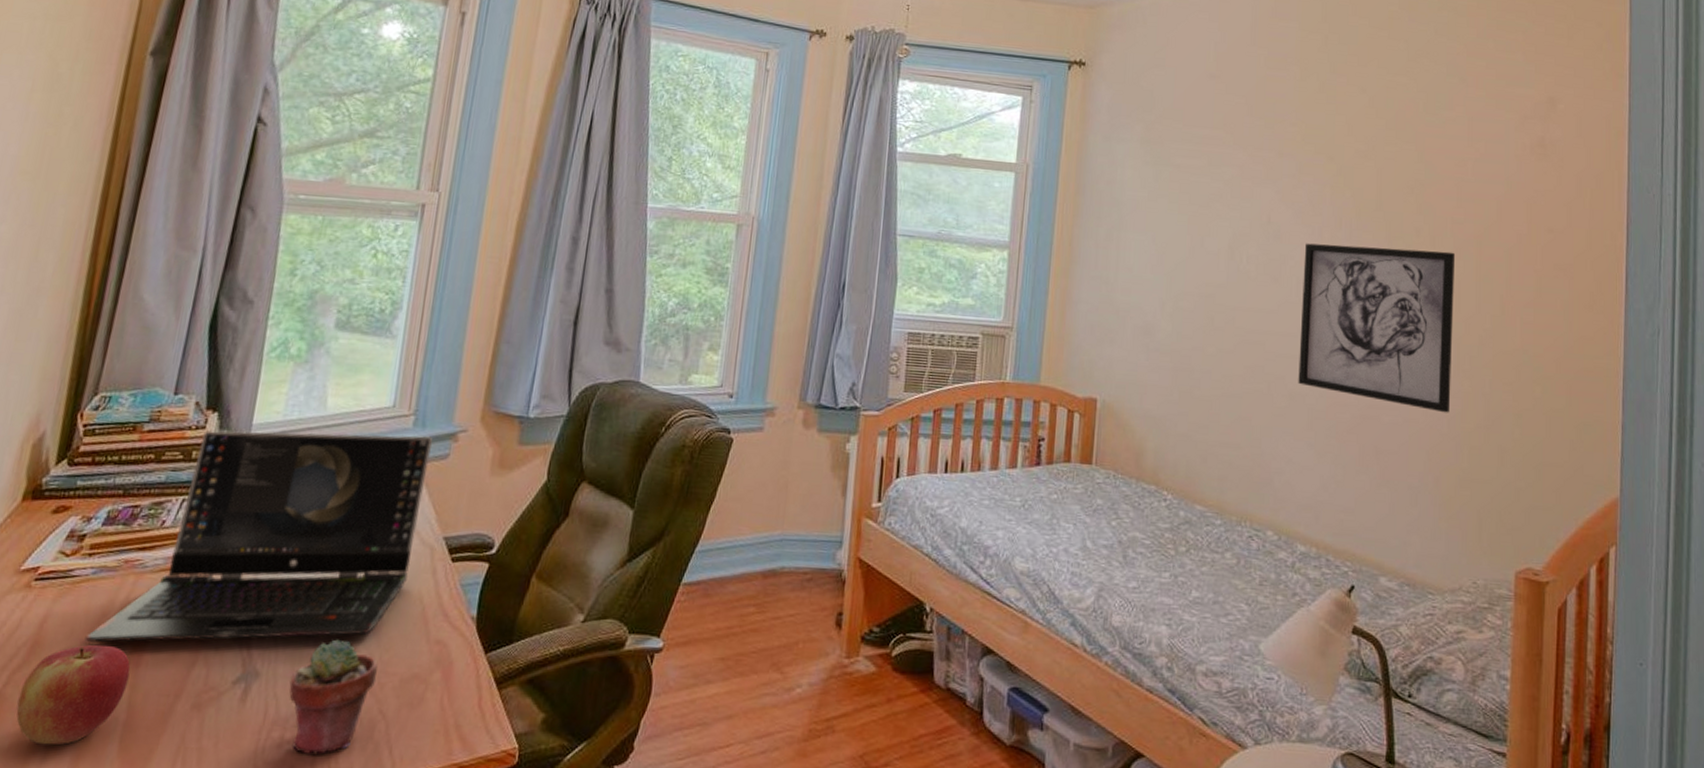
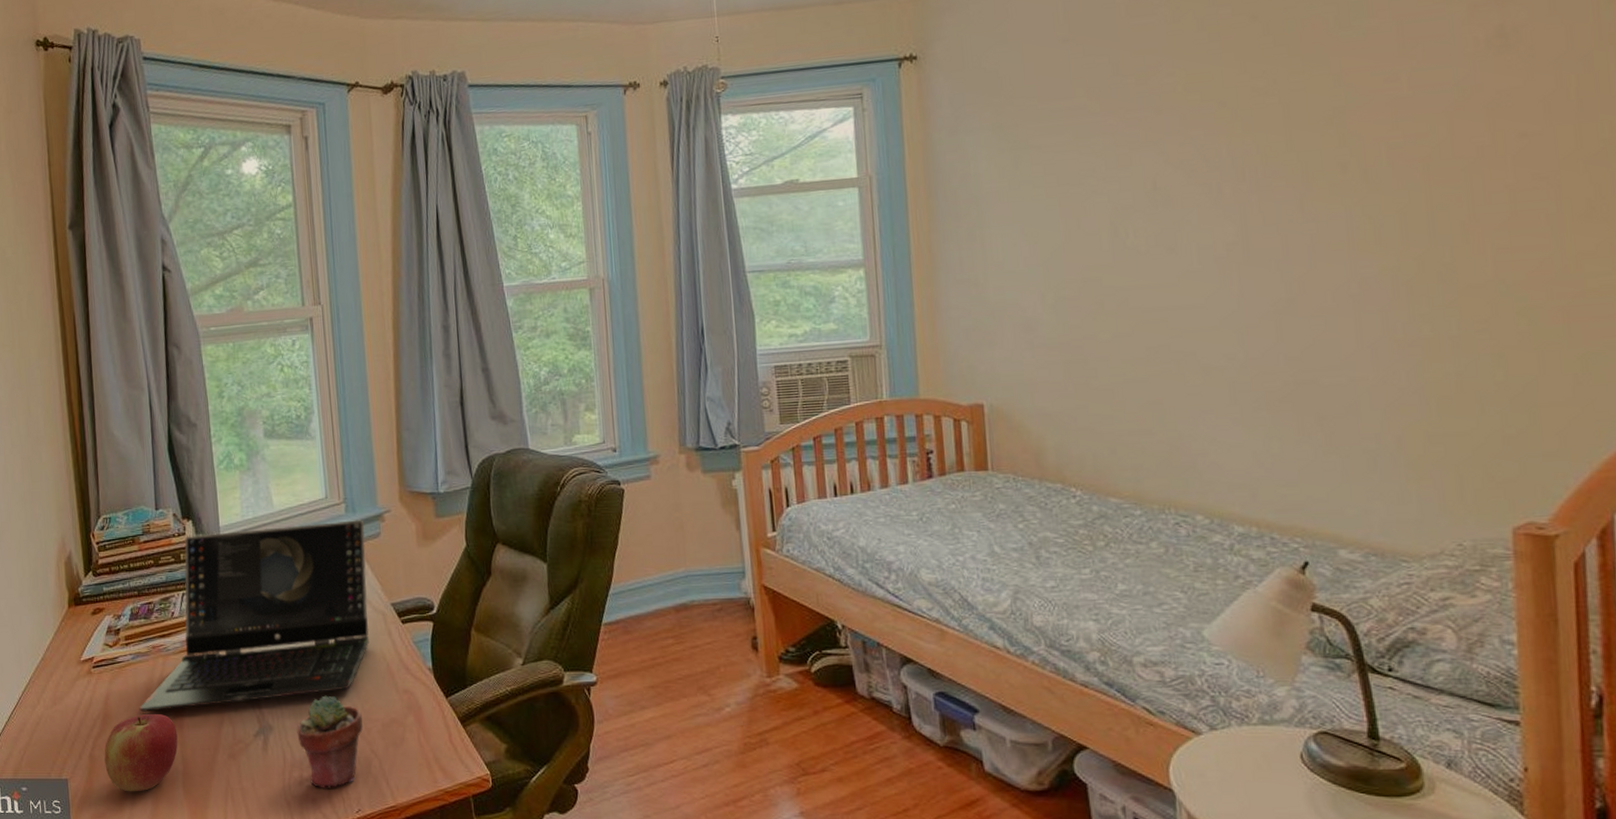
wall art: present [1298,243,1456,413] -> none [1202,182,1408,365]

